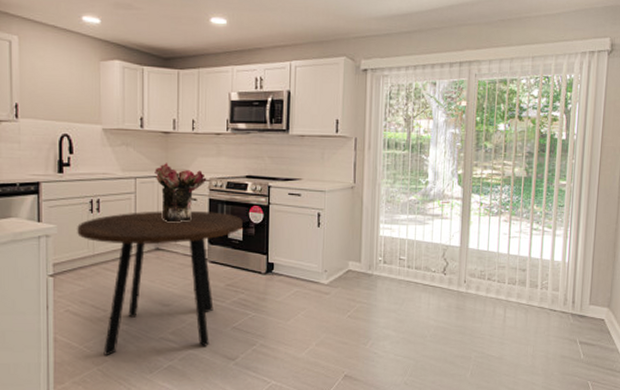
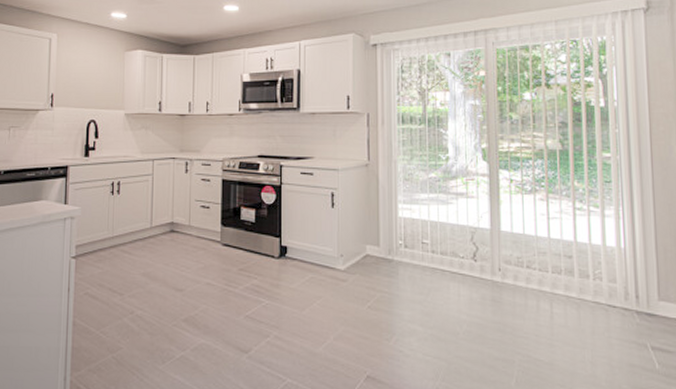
dining table: present [77,211,243,355] -> none [99,192,255,342]
bouquet: present [155,163,207,222] -> none [171,144,220,203]

